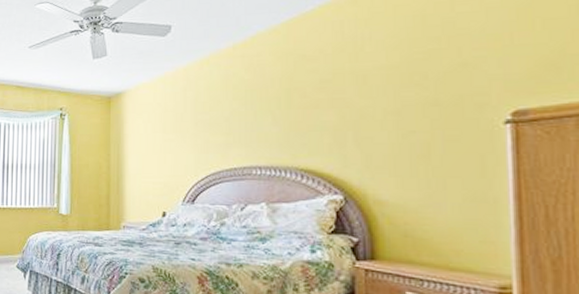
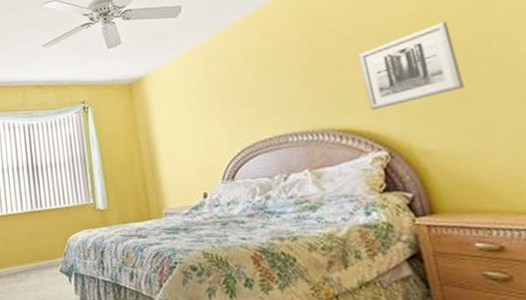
wall art: none [334,77,429,155] -> present [358,21,465,111]

